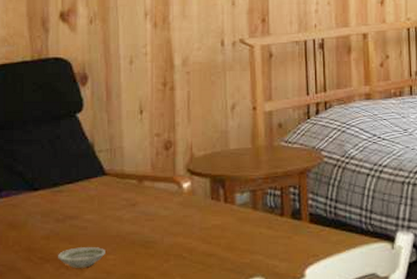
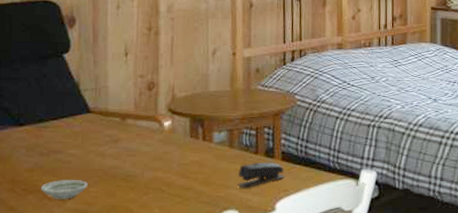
stapler: none [263,224,313,254] -> present [237,162,285,188]

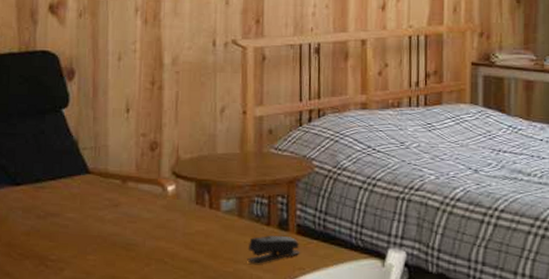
saucer: present [41,180,88,199] -> none [38,245,86,267]

